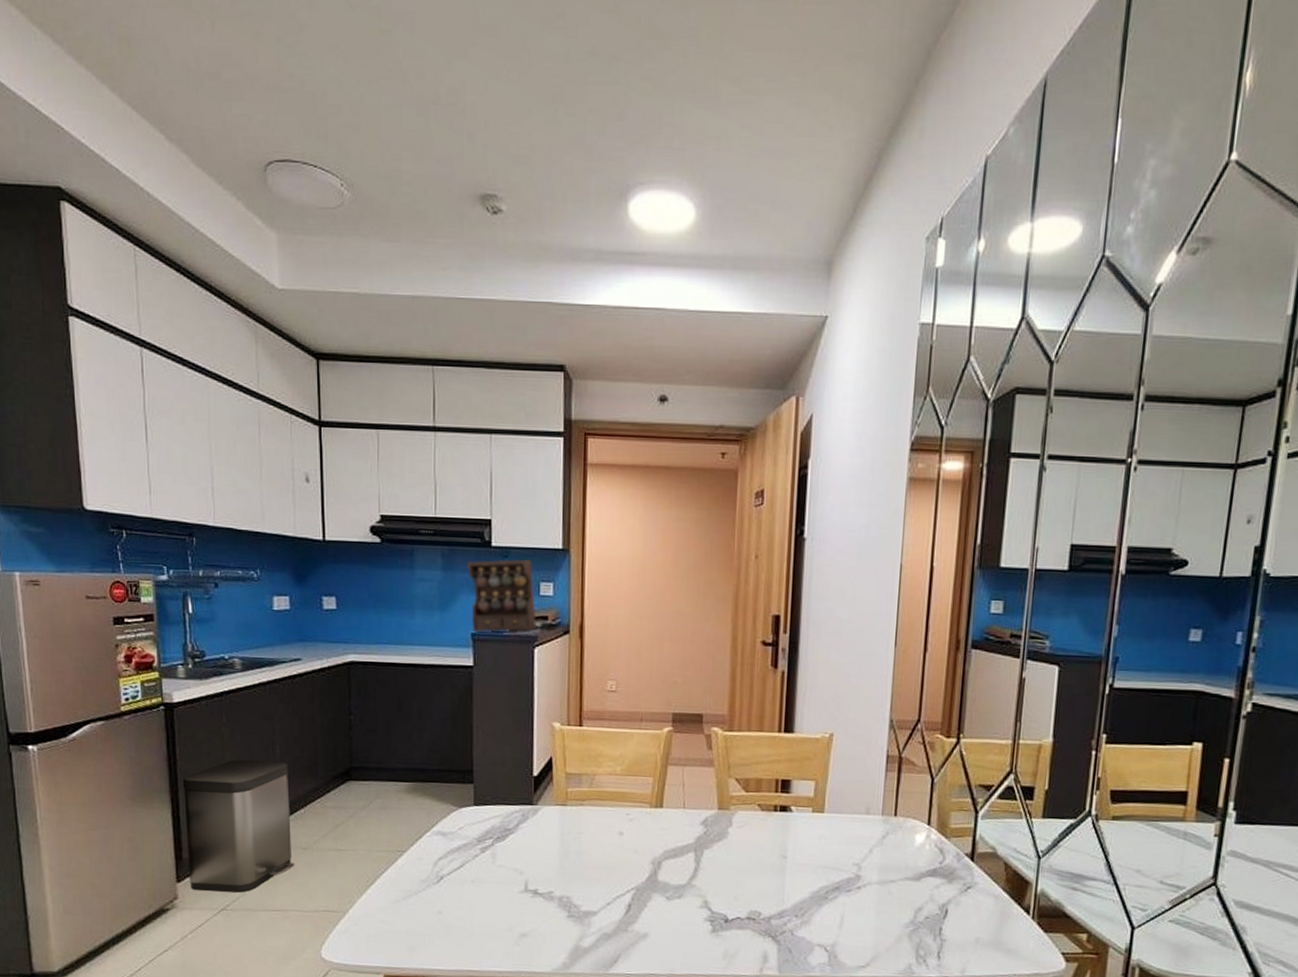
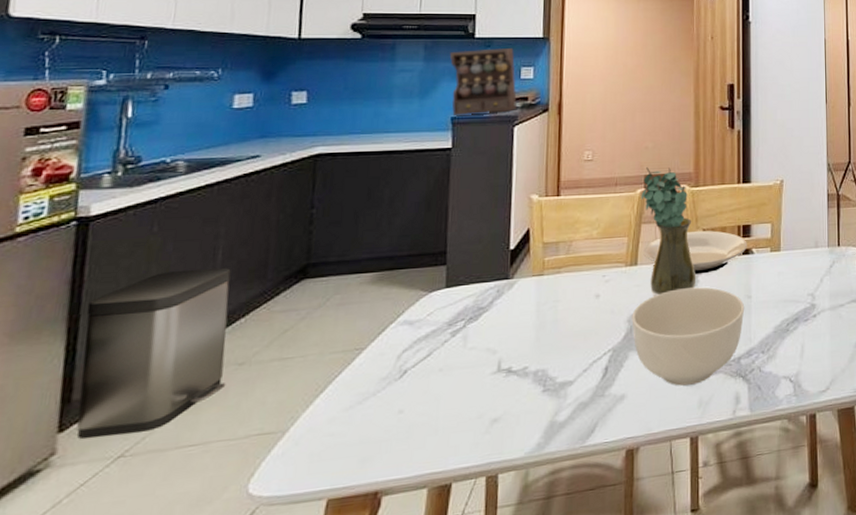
bowl: none [656,838,779,936] -> present [632,287,745,386]
vase: none [668,704,726,843] -> present [641,167,697,297]
plate: none [669,778,786,826] -> present [643,230,747,275]

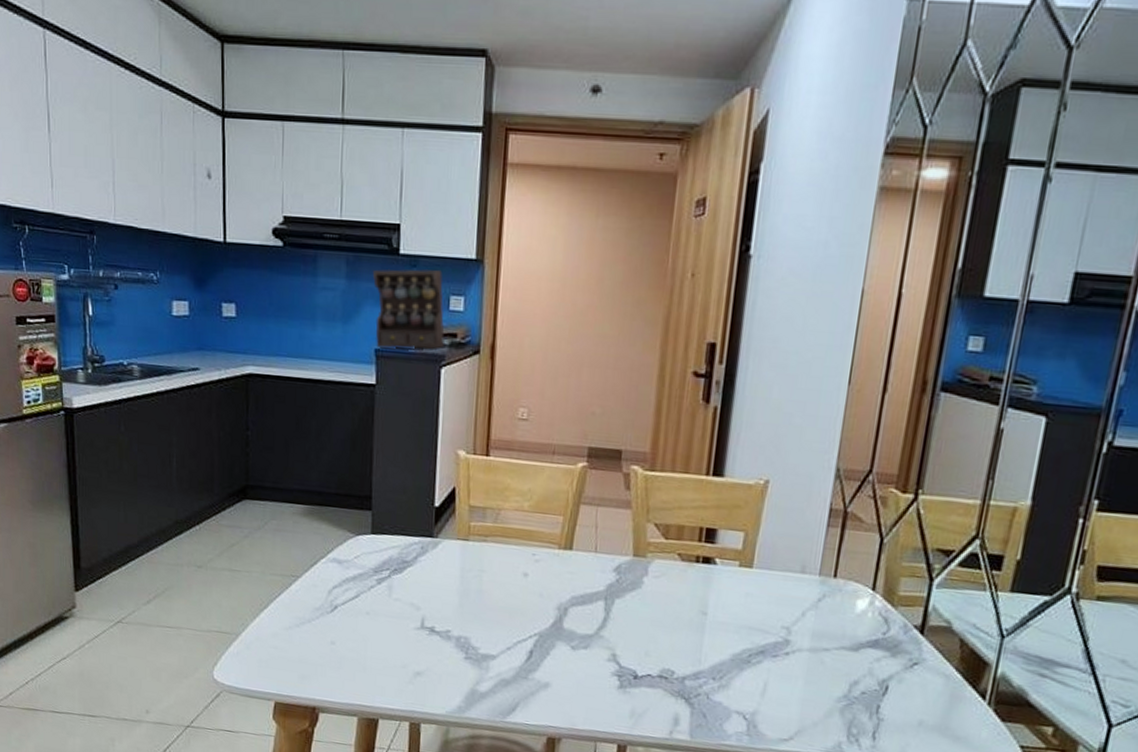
pedal bin: present [77,267,231,439] -> none [81,470,190,607]
bowl: present [632,287,745,386] -> none [561,585,698,693]
vase: present [641,167,697,297] -> none [582,437,642,590]
plate: present [643,230,747,275] -> none [580,522,710,576]

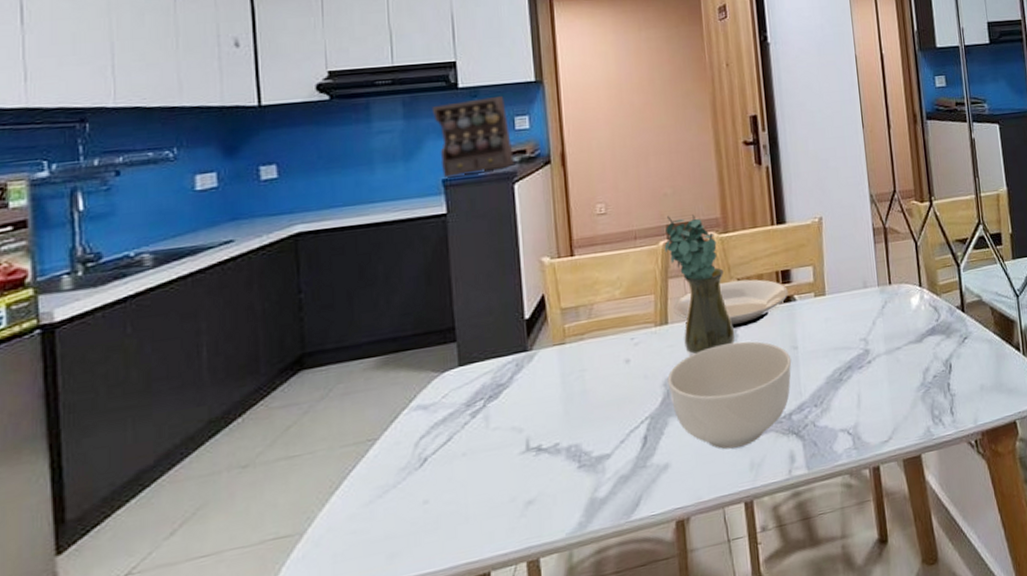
bowl: none [561,585,698,693] -> present [667,341,792,450]
plate: none [580,522,710,576] -> present [673,279,788,329]
vase: none [582,437,642,590] -> present [664,214,735,357]

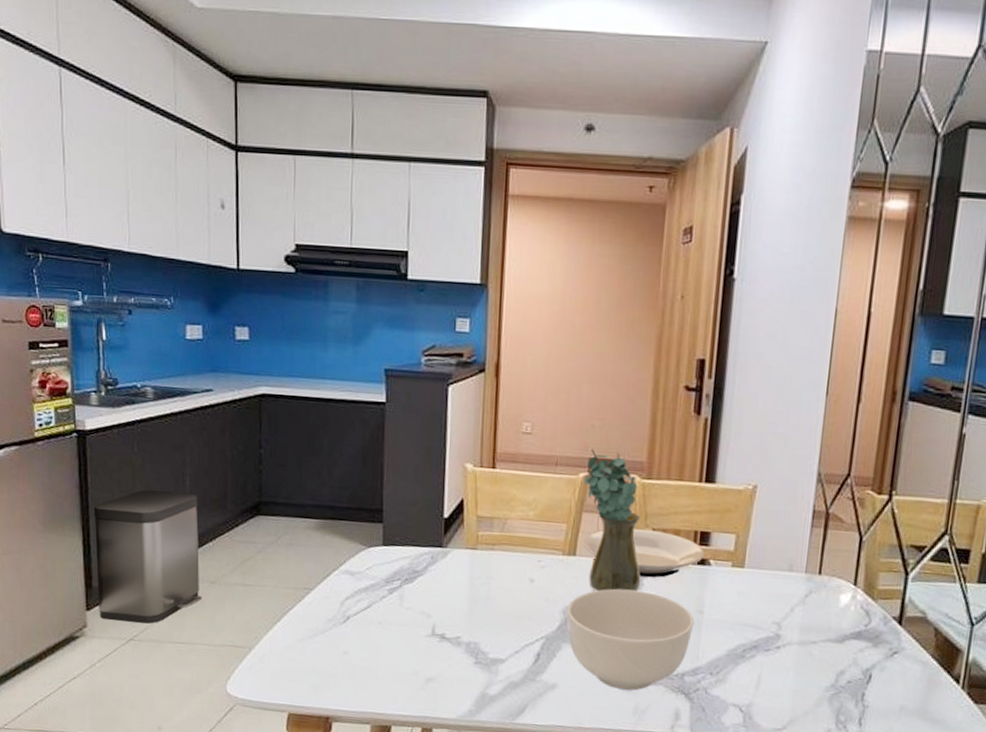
pedal bin: none [67,364,232,559] -> present [94,489,203,624]
spice rack: present [431,96,514,179] -> none [381,293,451,369]

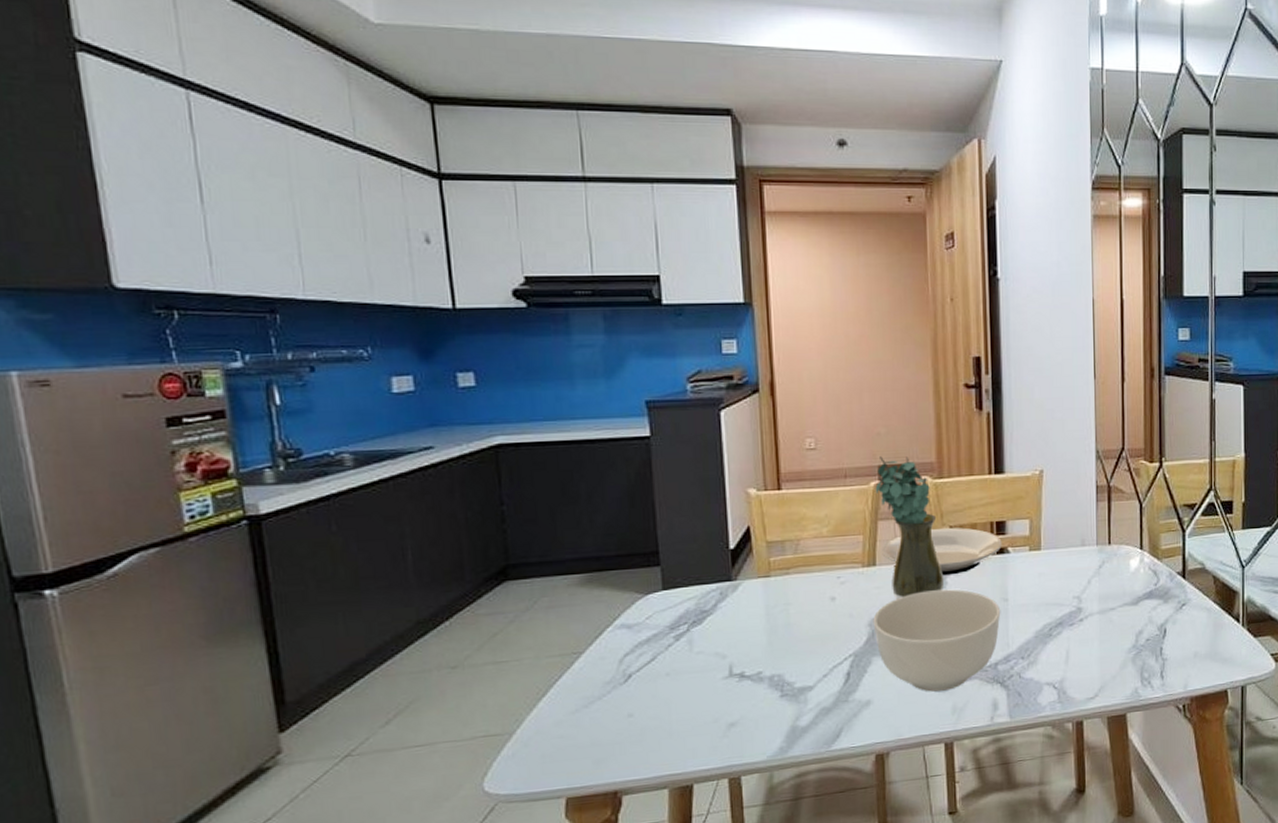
pedal bin: present [94,489,203,624] -> none [279,568,442,738]

